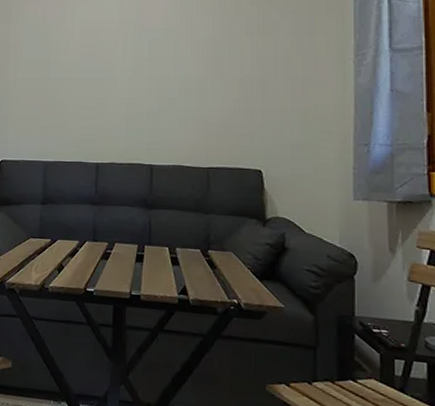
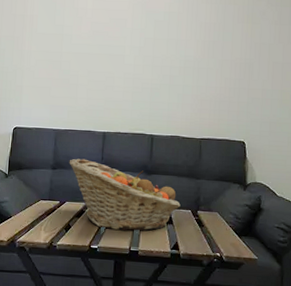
fruit basket: none [59,192,188,273] -> present [69,158,181,231]

